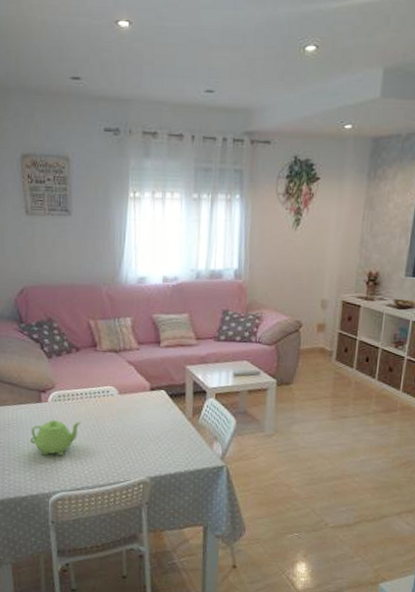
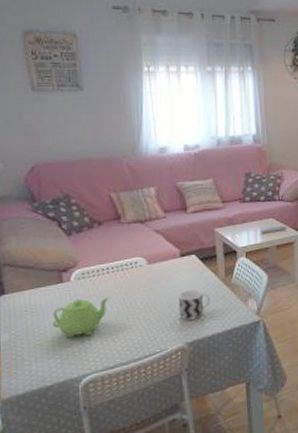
cup: none [144,425,176,455] -> present [179,289,210,320]

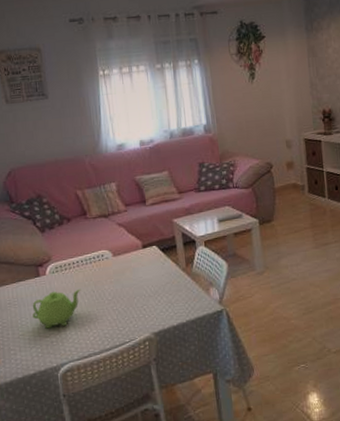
cup: present [179,289,210,320] -> none [143,280,173,310]

